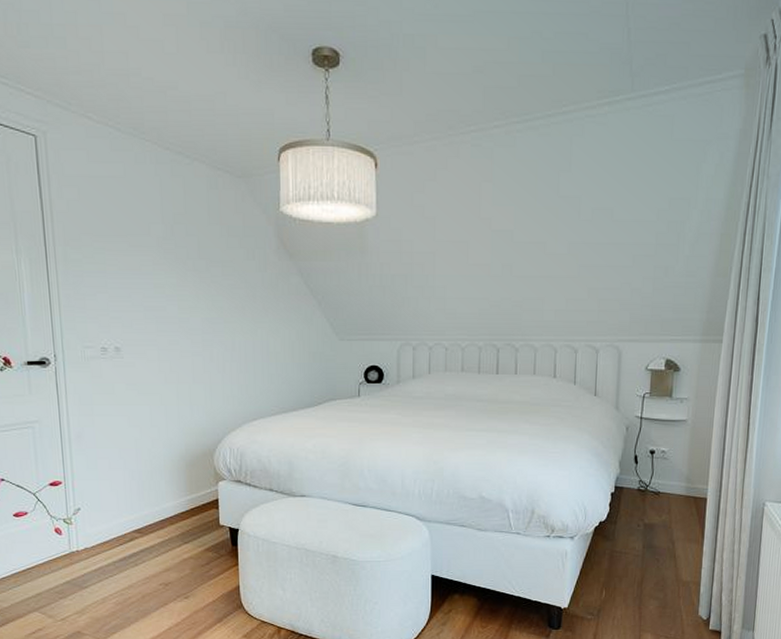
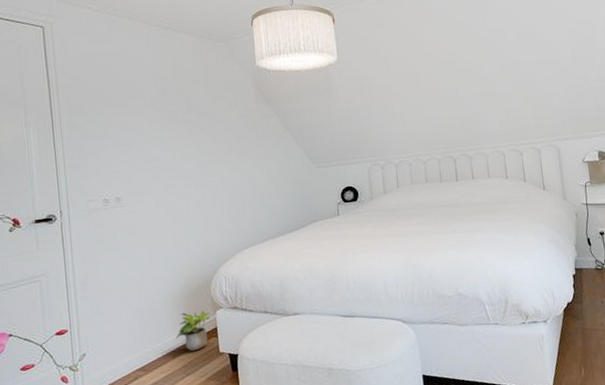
potted plant: none [174,479,211,520] -> present [175,310,210,352]

